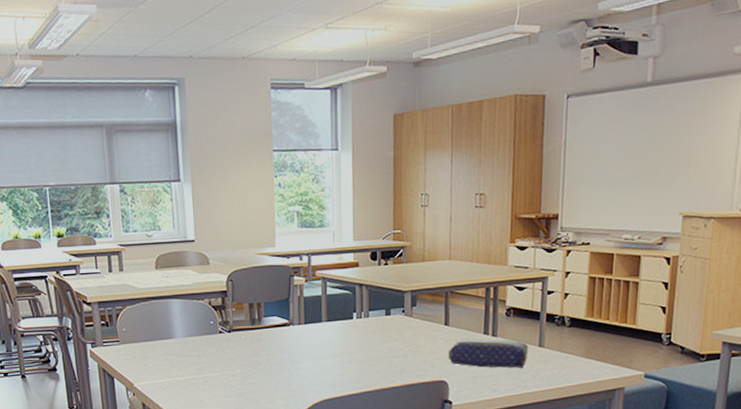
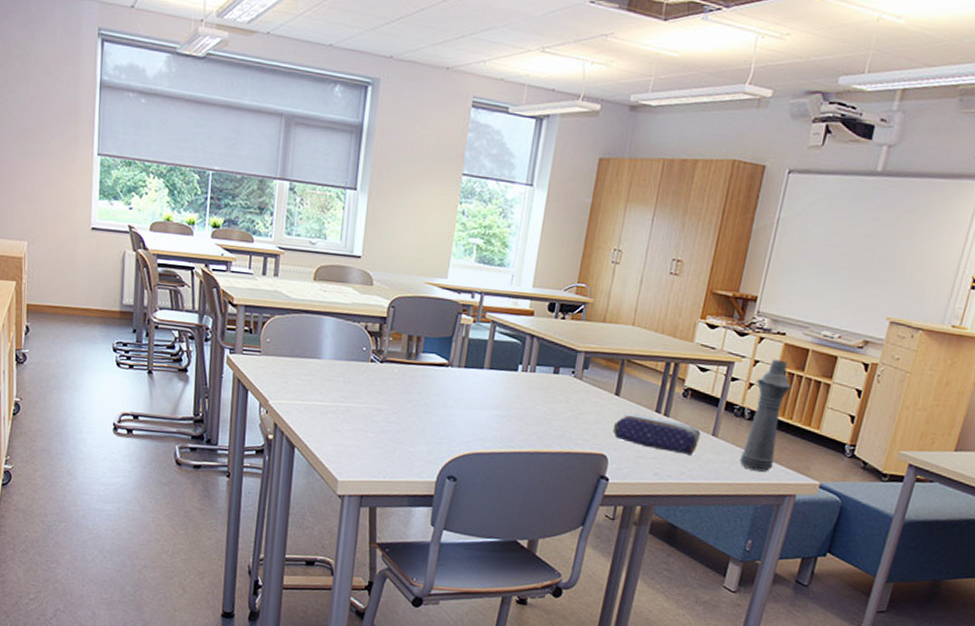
bottle: none [567,267,604,372] -> present [739,359,792,472]

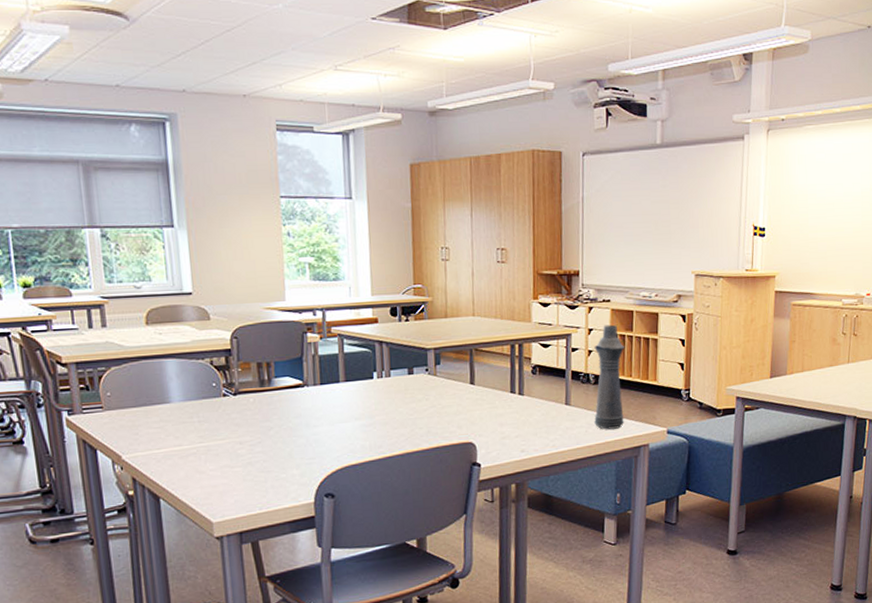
pencil case: present [612,413,701,455] -> none [474,397,555,428]

